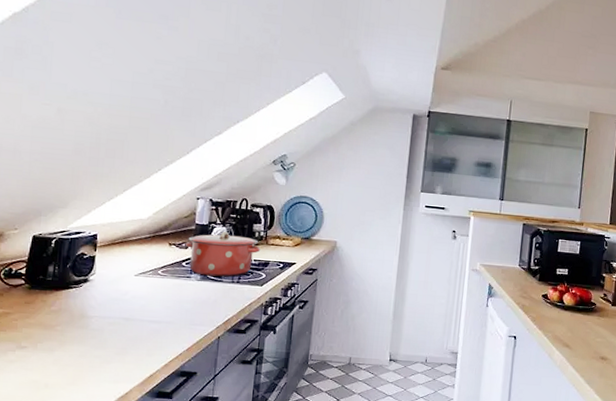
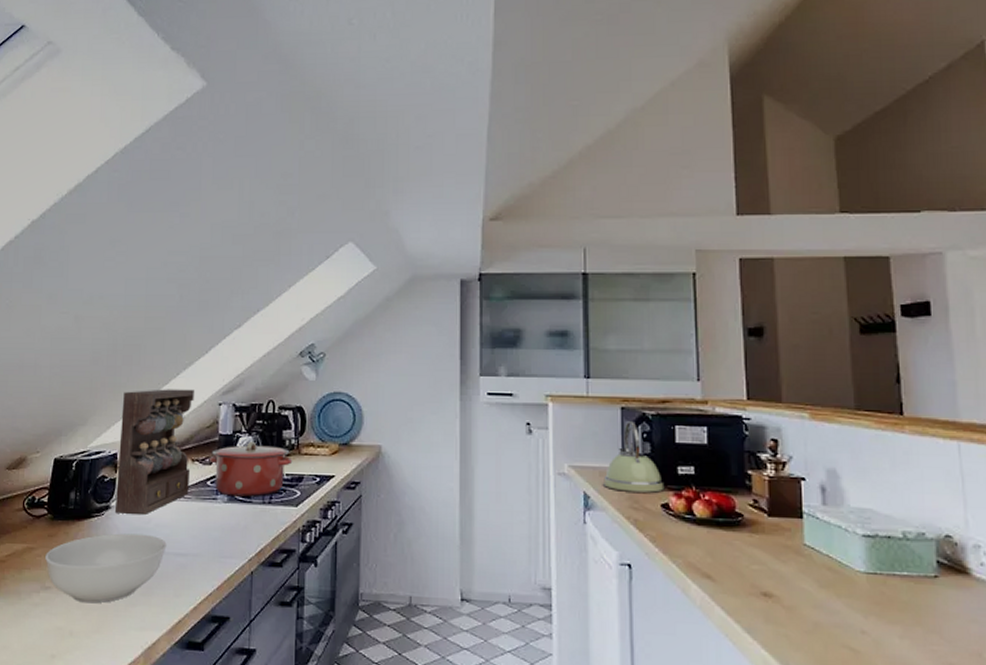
bowl: none [22,302,142,361] -> present [45,533,167,604]
spice rack: none [94,181,174,288] -> present [115,389,194,514]
kettle: none [504,234,547,287] -> present [604,421,665,494]

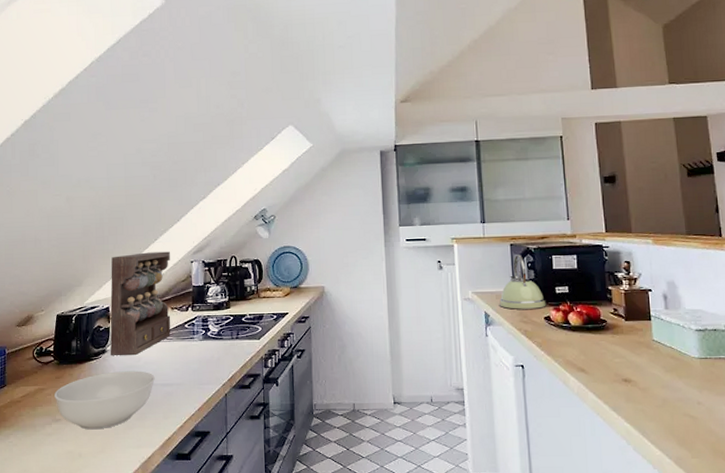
casserole: present [209,441,293,497] -> none [185,289,254,335]

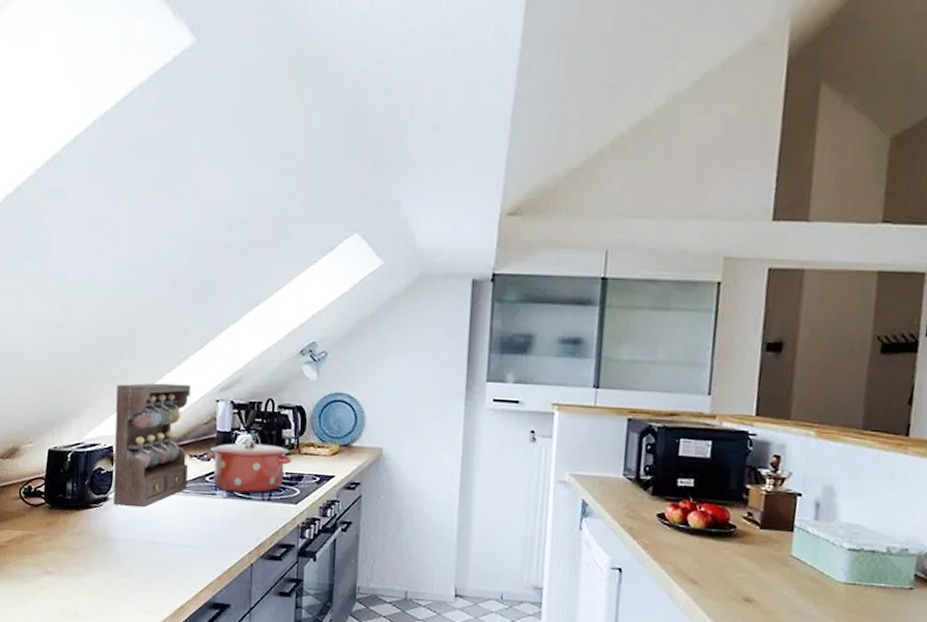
bowl: present [54,371,155,430] -> none [46,524,167,589]
casserole: none [185,289,254,335] -> present [207,439,293,494]
kettle: present [499,255,547,310] -> none [603,433,663,504]

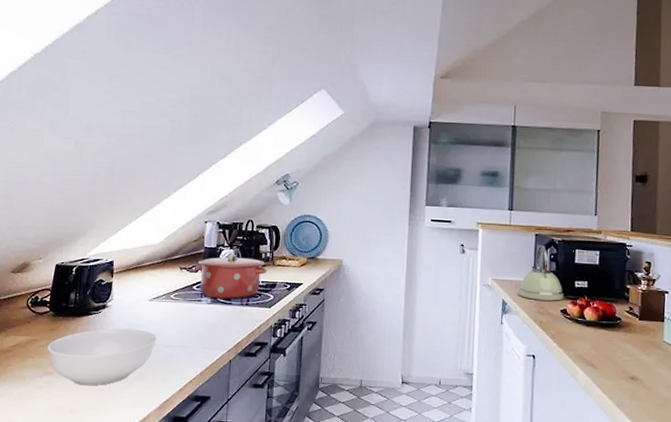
bowl: none [46,524,167,589] -> present [48,328,157,386]
spice rack: present [114,383,190,507] -> none [112,207,183,313]
kettle: none [603,433,663,504] -> present [518,245,565,302]

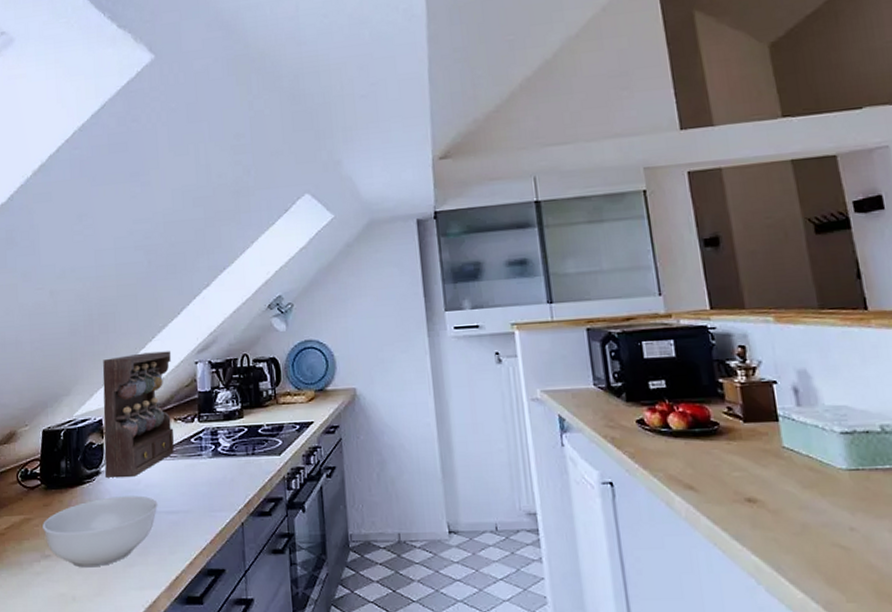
spice rack: none [112,207,183,313] -> present [102,351,174,477]
casserole: present [195,253,268,300] -> none [190,395,272,451]
kettle: present [518,245,565,302] -> none [576,341,638,412]

